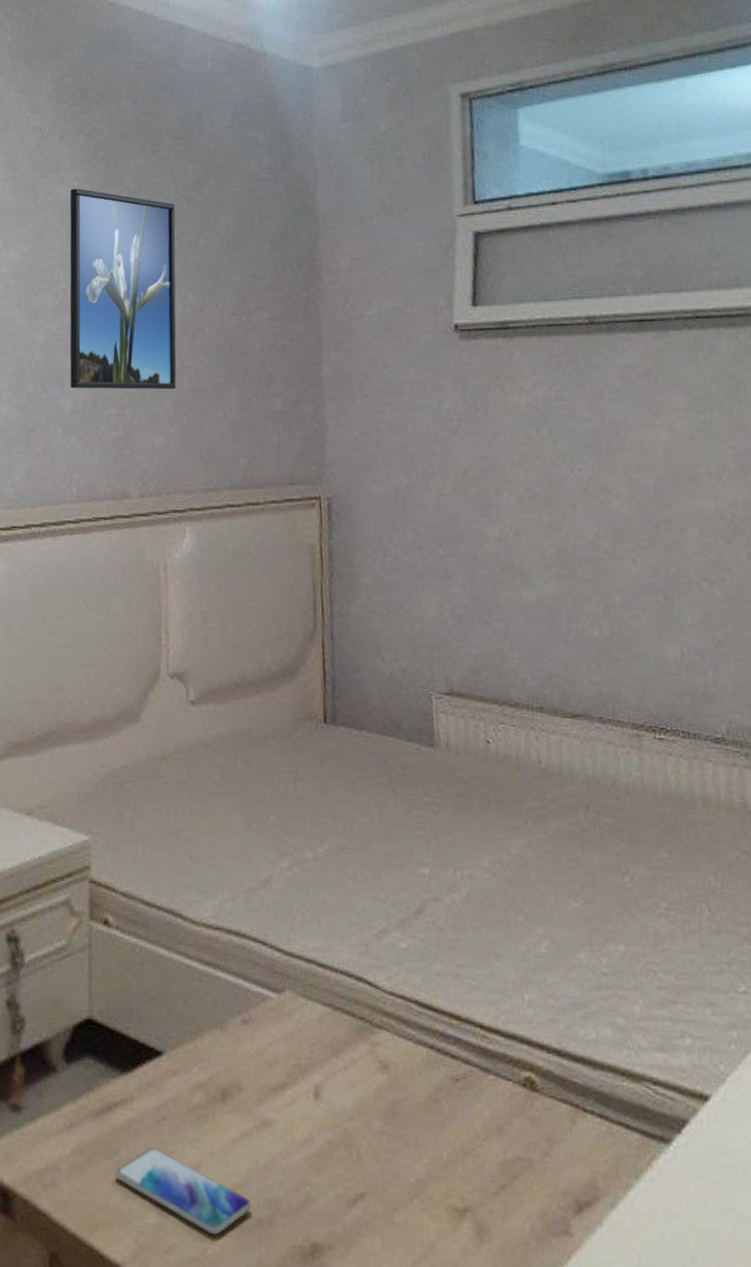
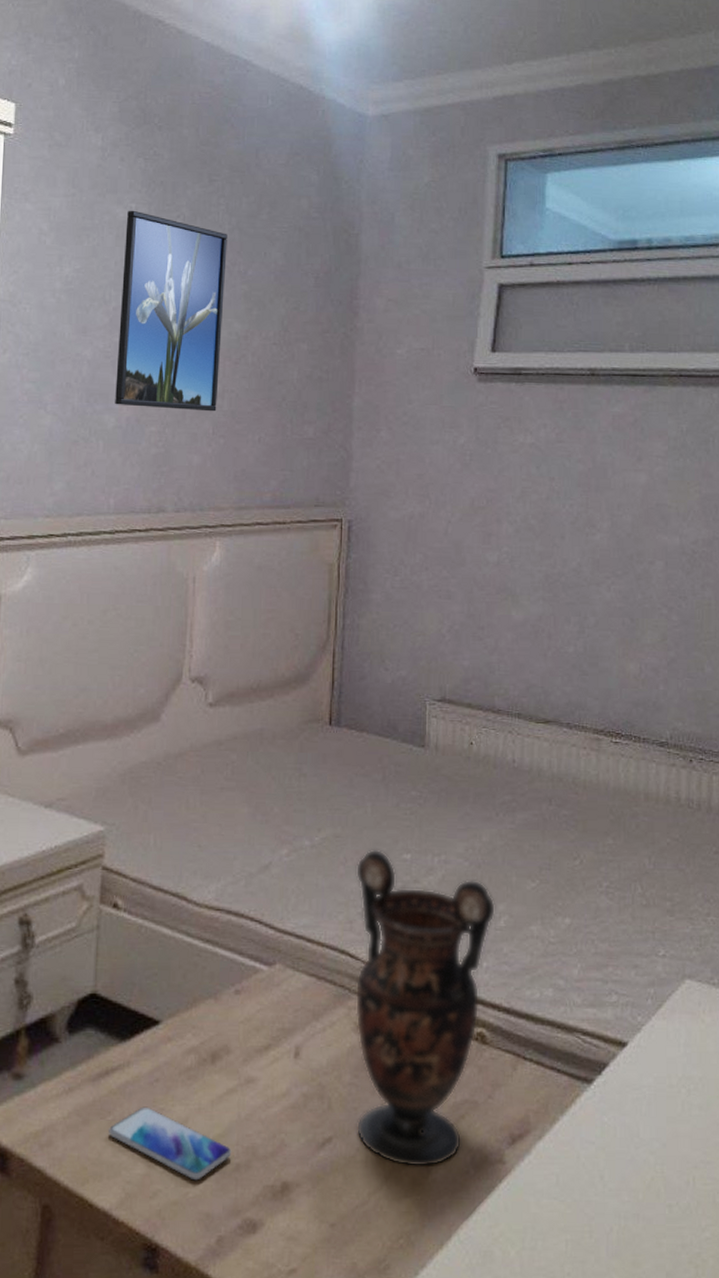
vase: none [366,862,535,1235] -> present [355,849,496,1168]

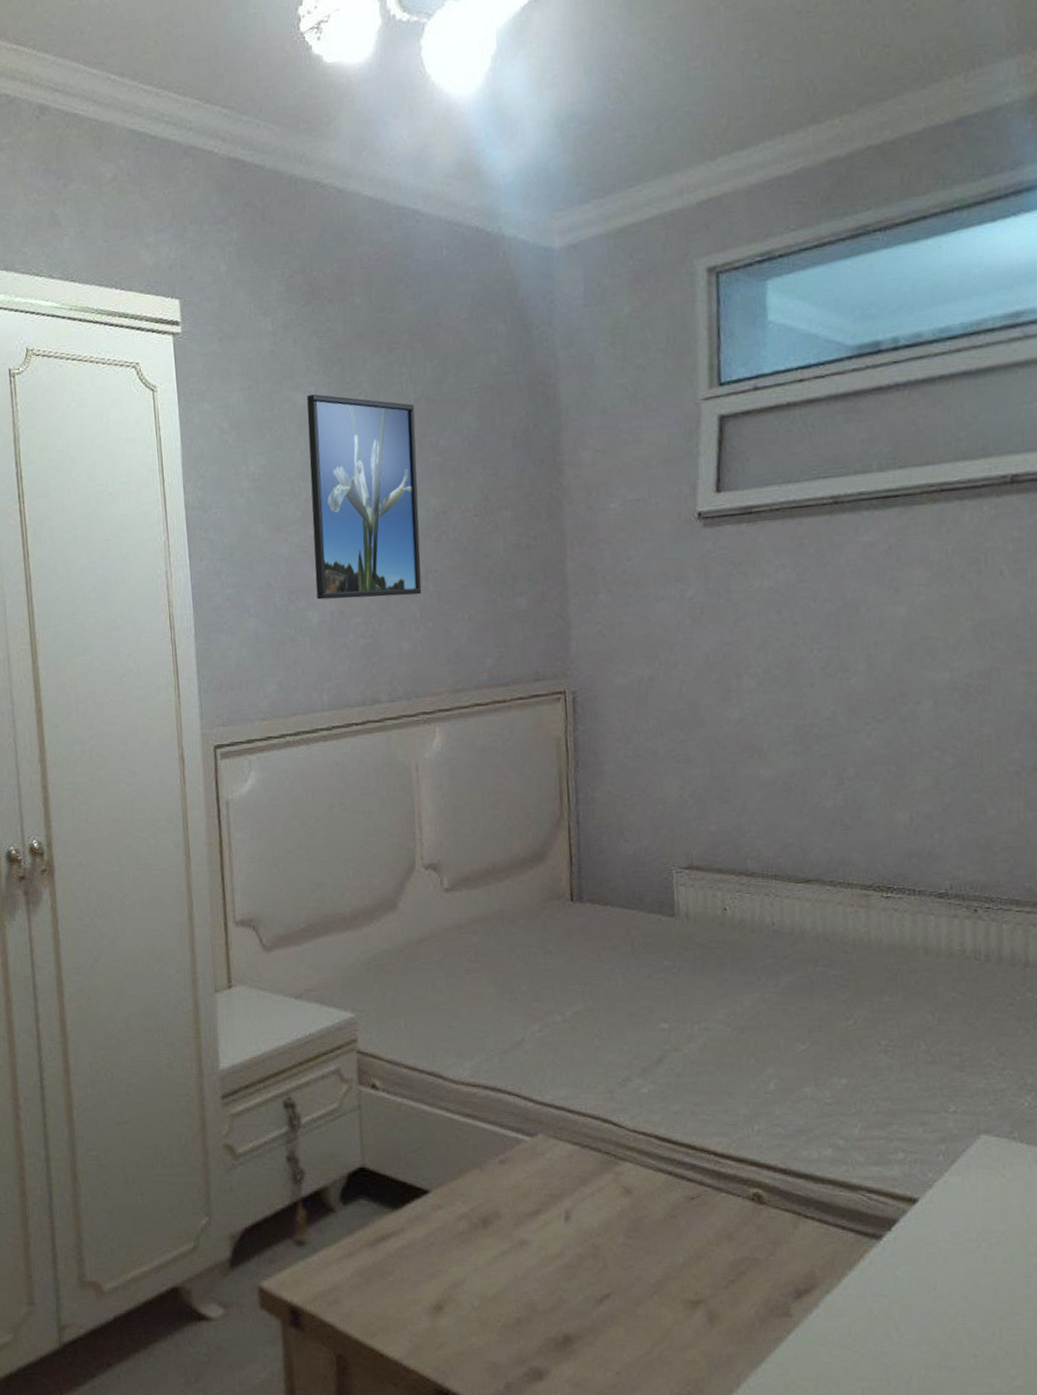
smartphone: present [107,1106,232,1181] -> none [390,1268,512,1333]
vase: present [355,849,496,1168] -> none [611,1020,765,1321]

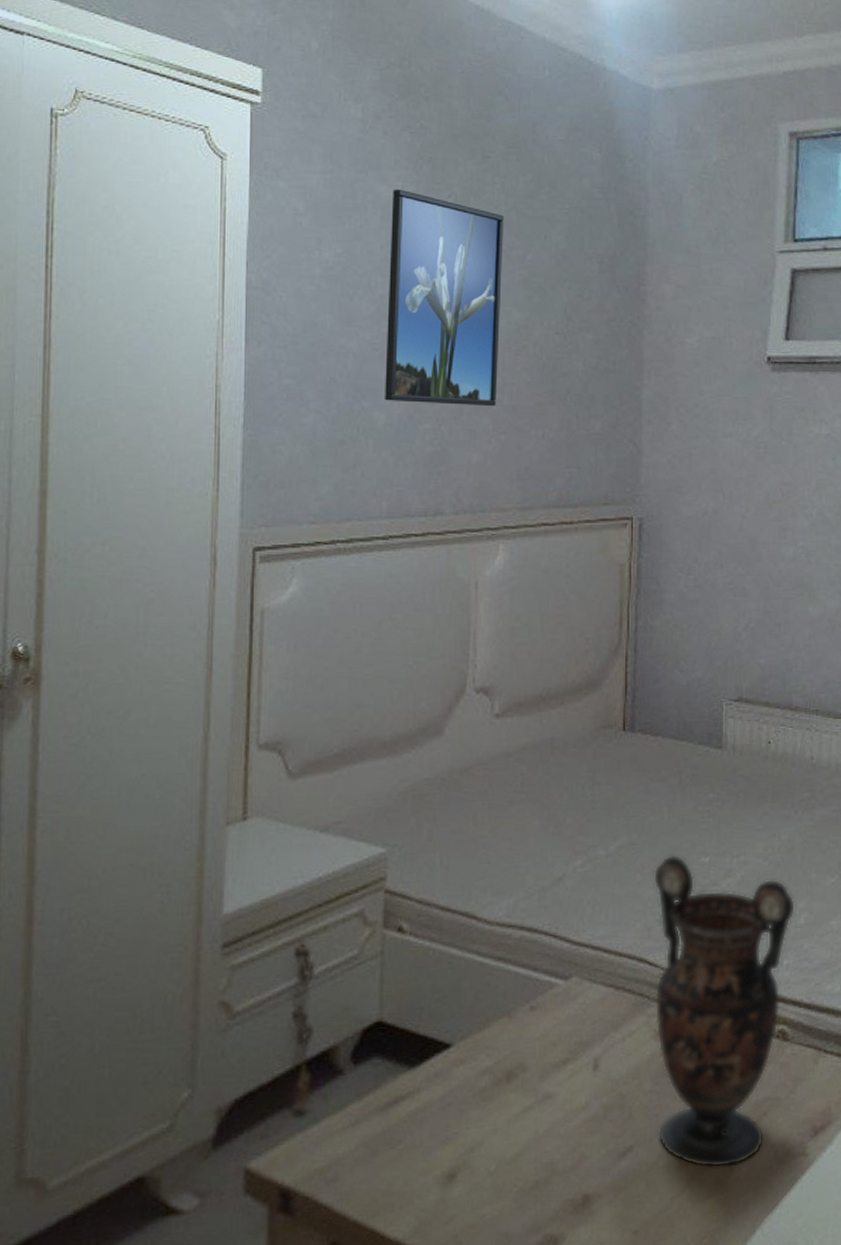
vase: none [611,1020,765,1321] -> present [653,854,796,1168]

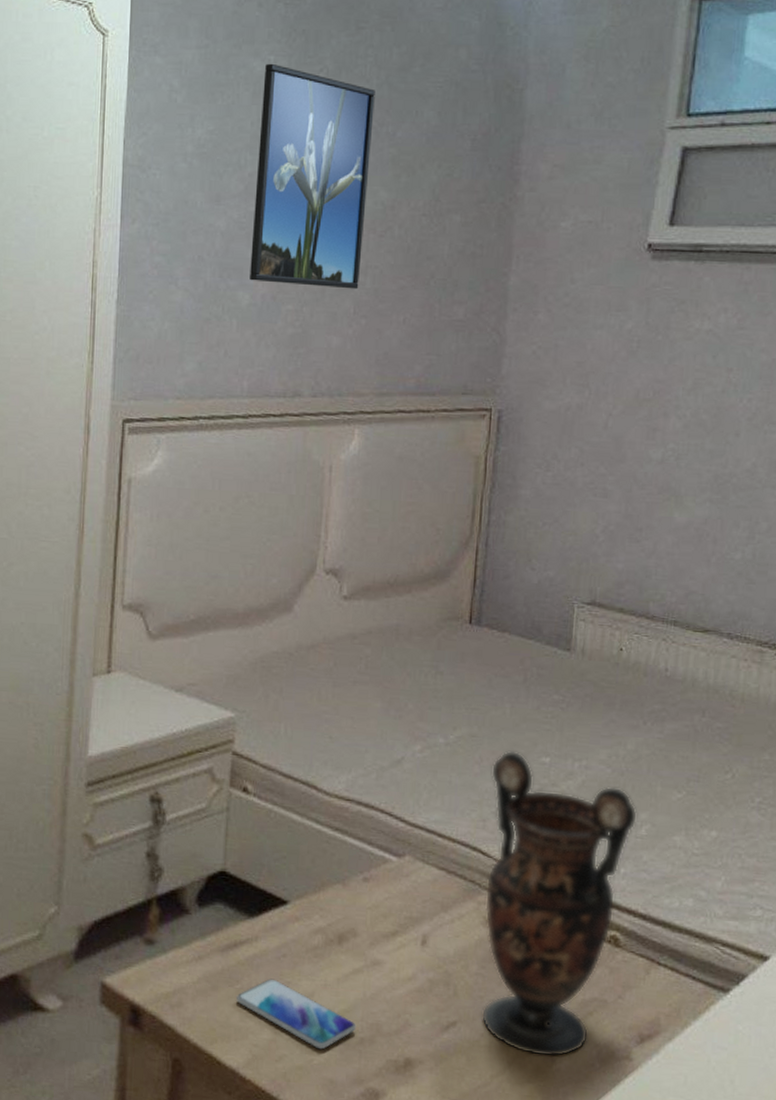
smartphone: none [398,1132,530,1202] -> present [235,978,357,1050]

